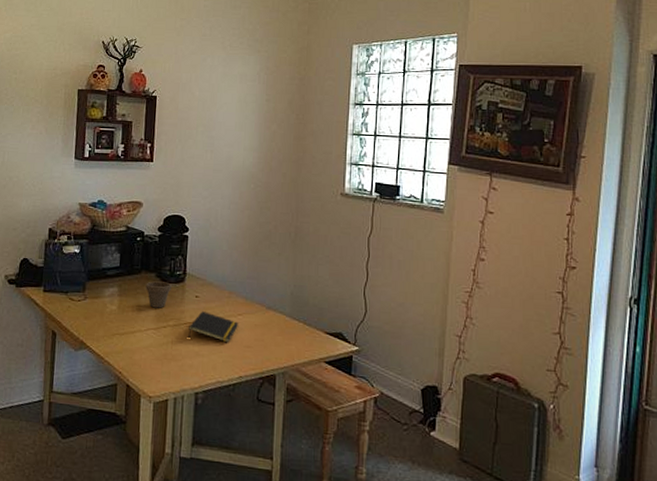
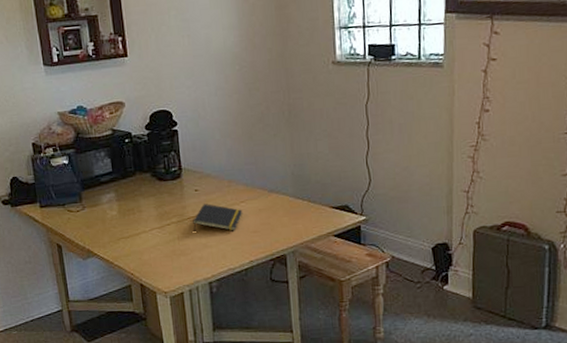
flower pot: present [146,281,172,308] -> none [142,180,169,208]

